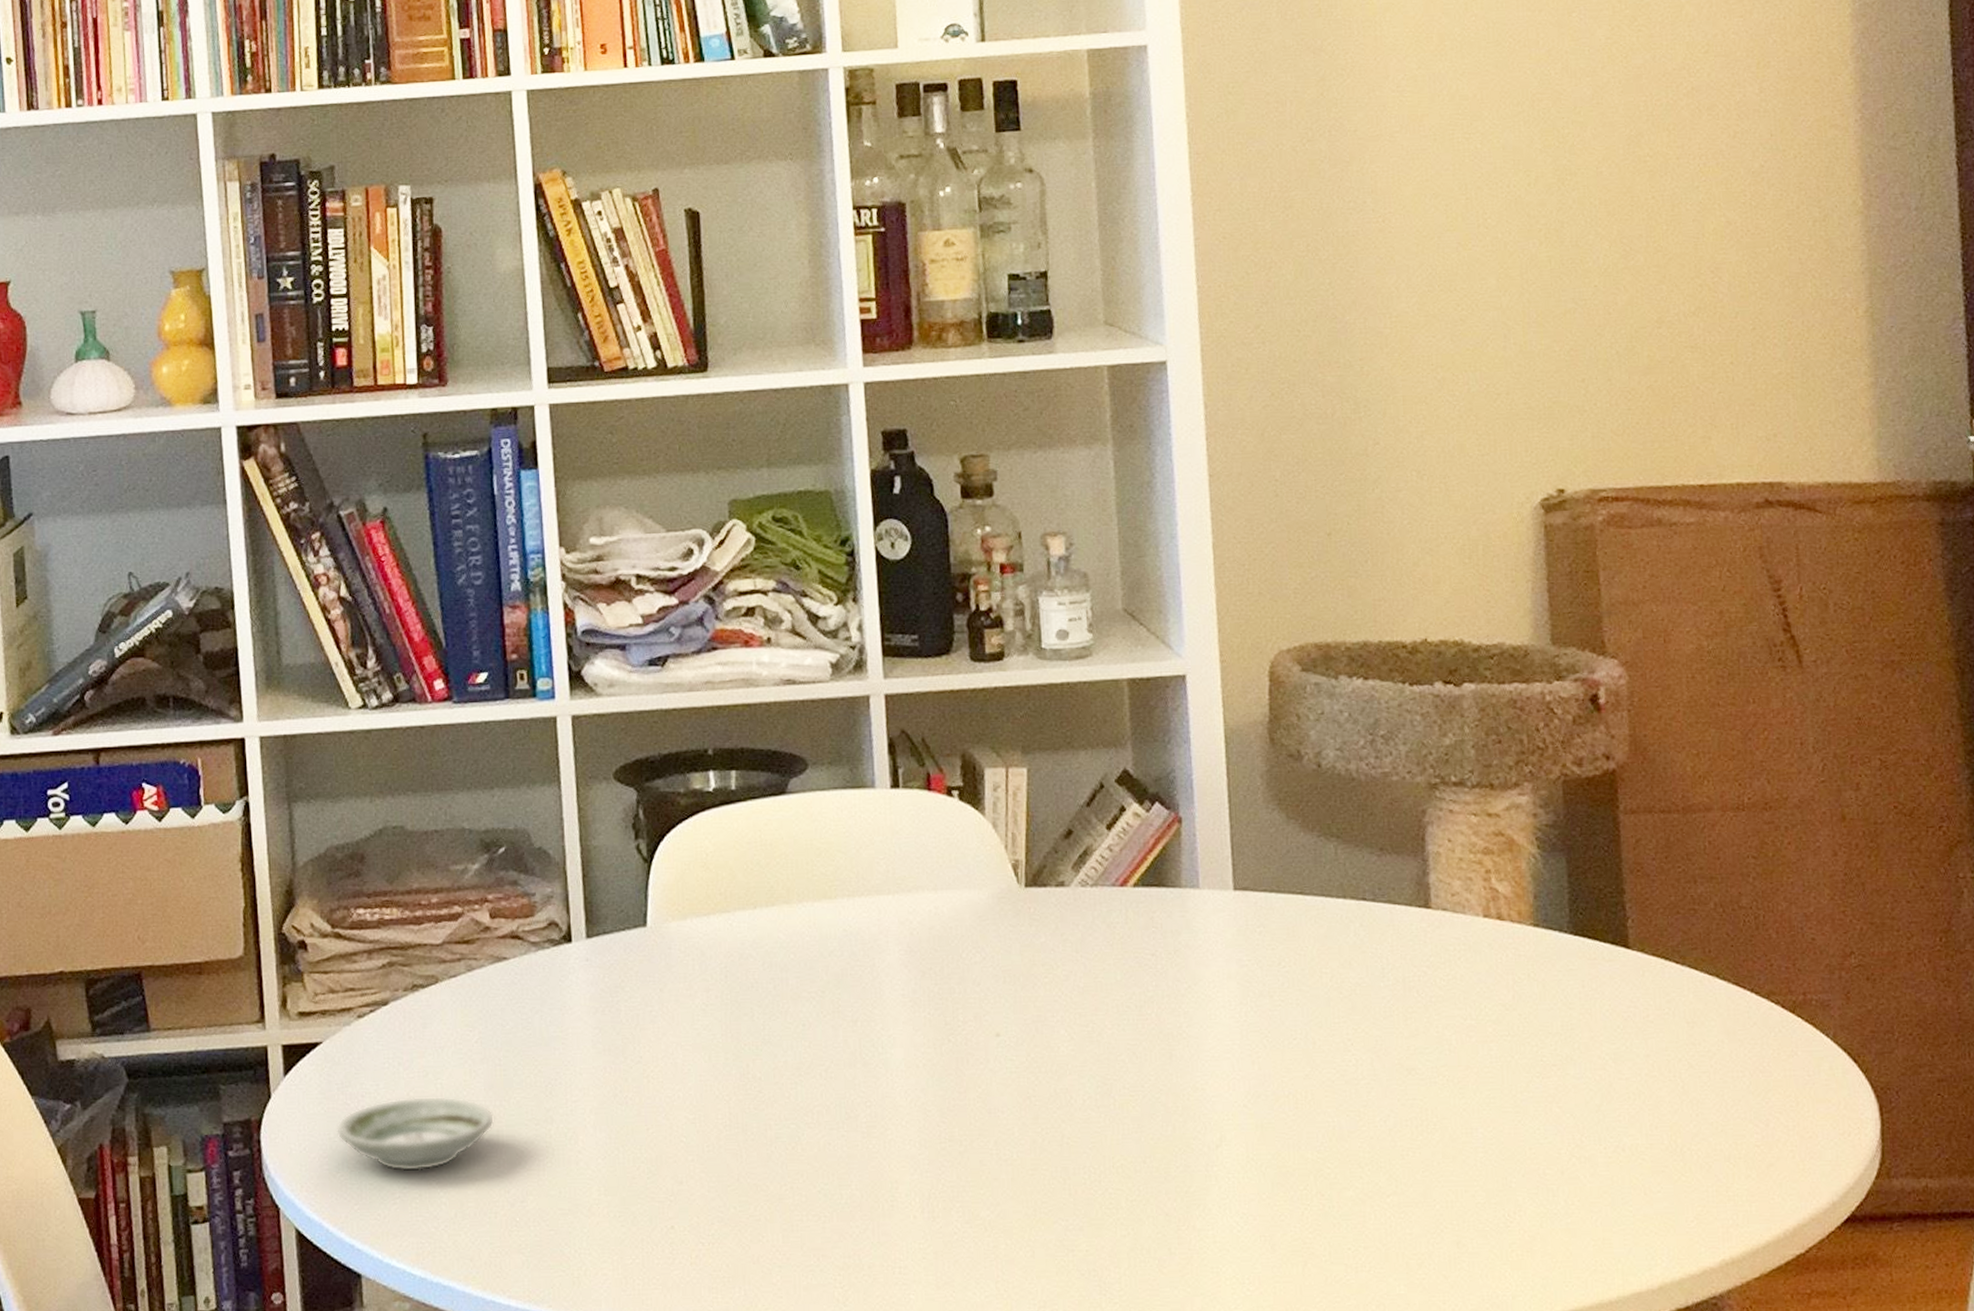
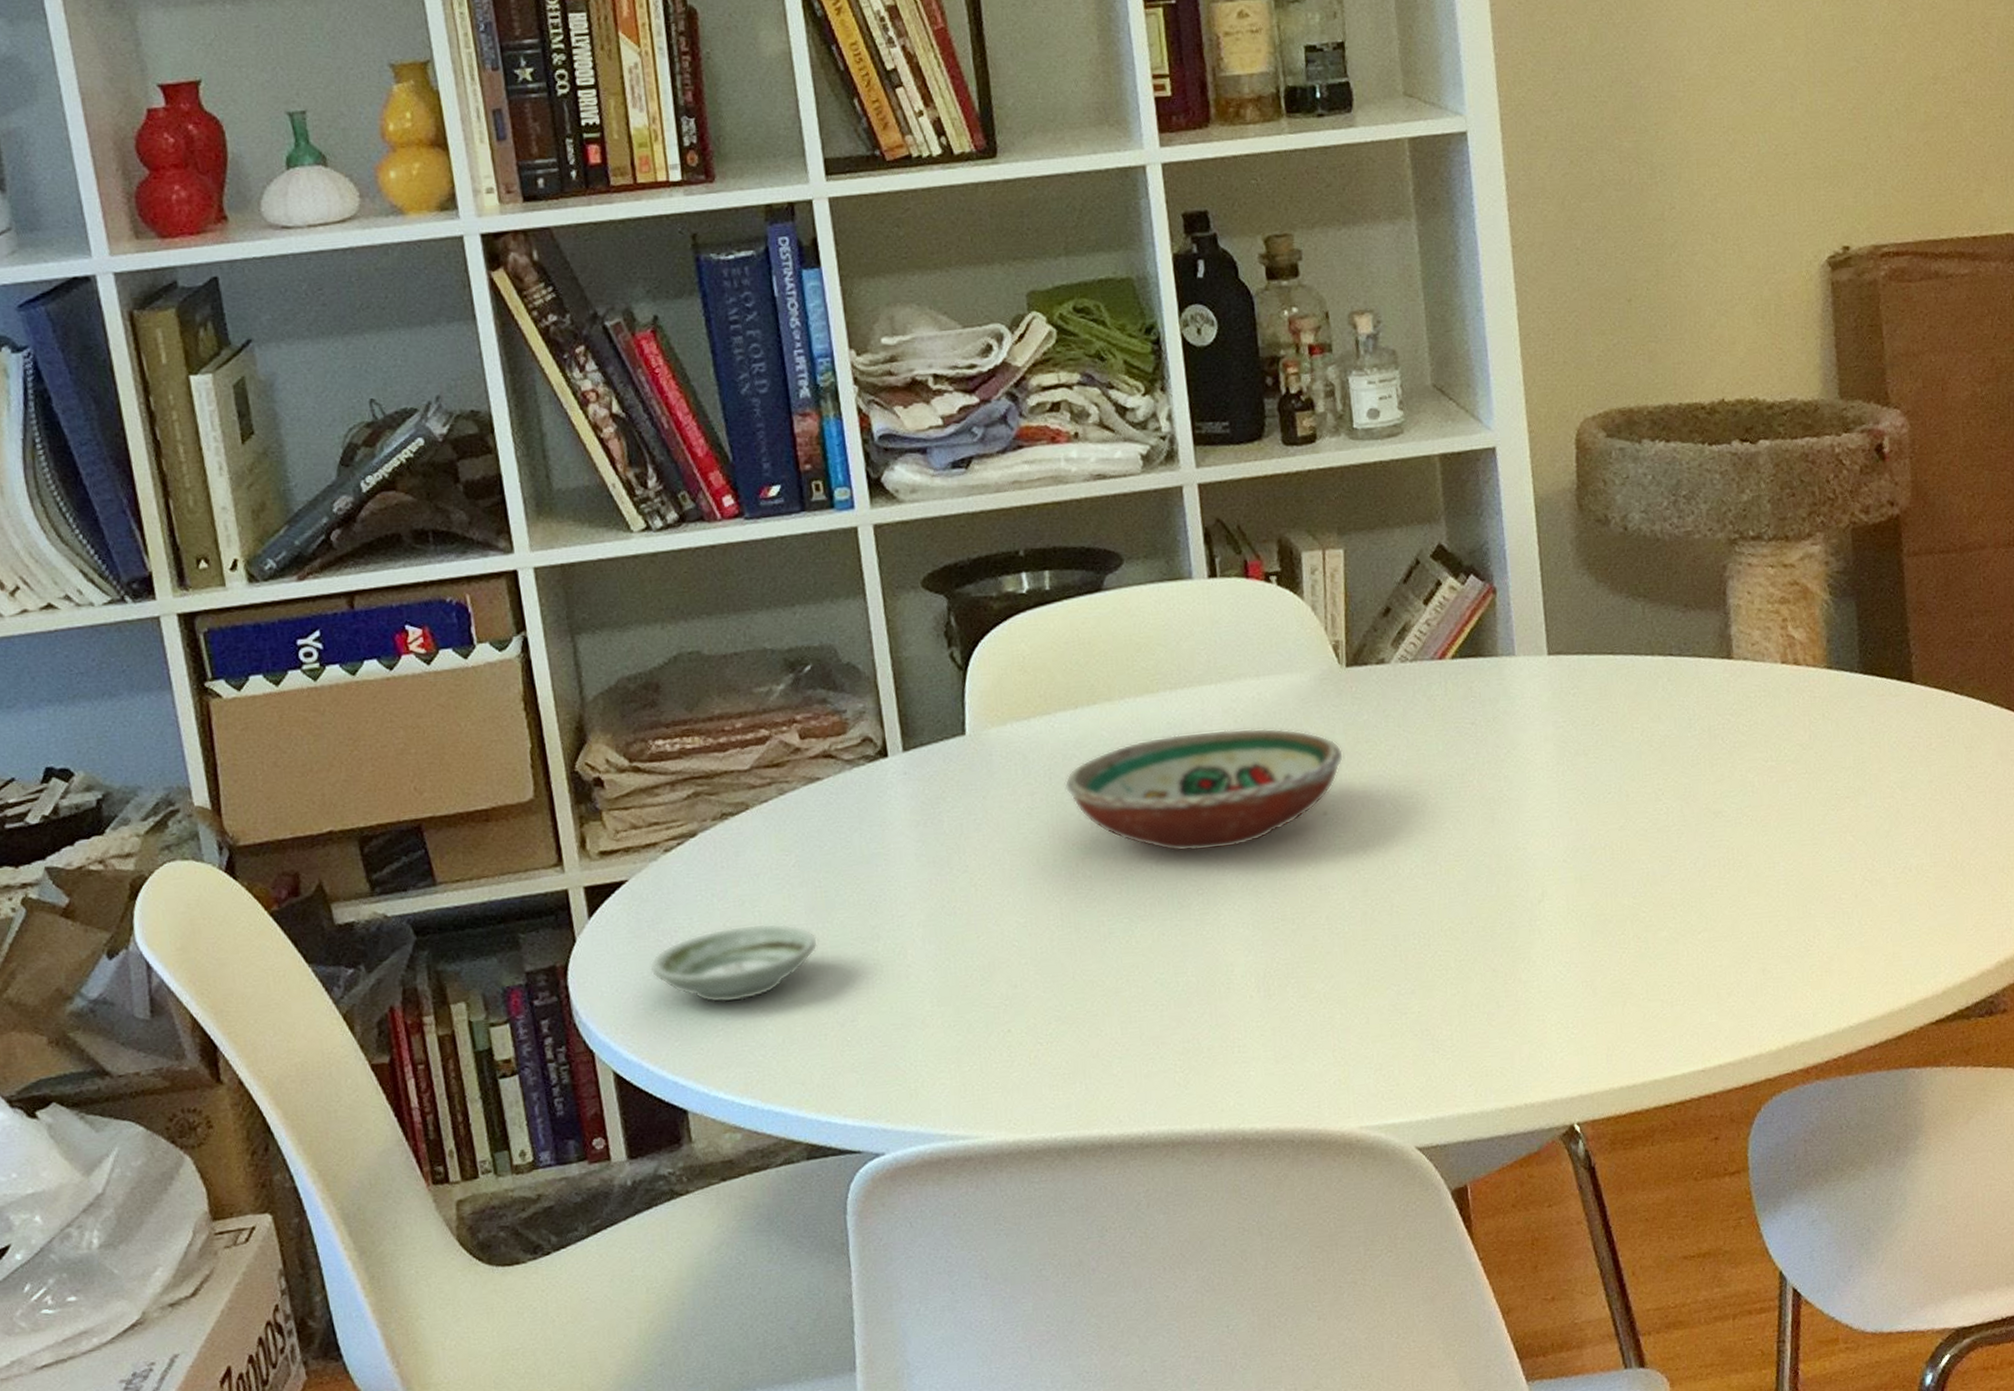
decorative bowl: none [739,941,1020,1063] -> present [1064,728,1344,852]

